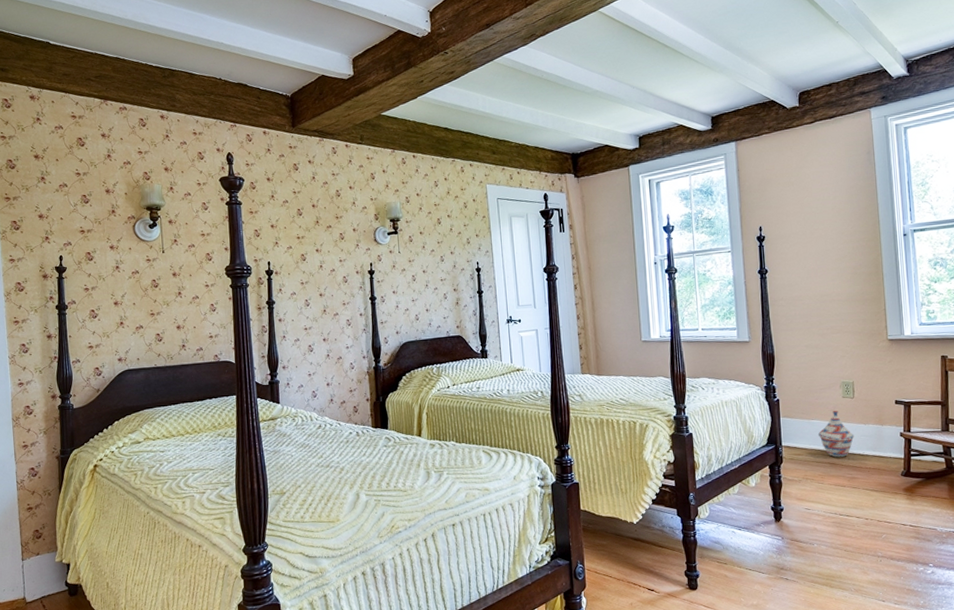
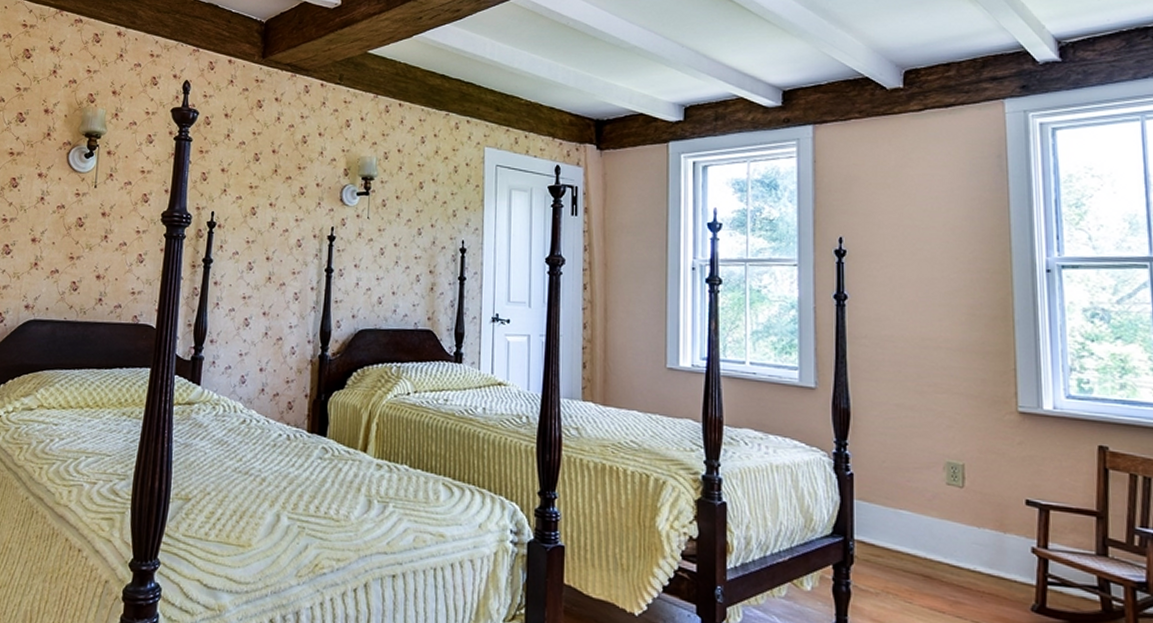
woven basket: present [817,410,855,457] -> none [907,500,962,570]

